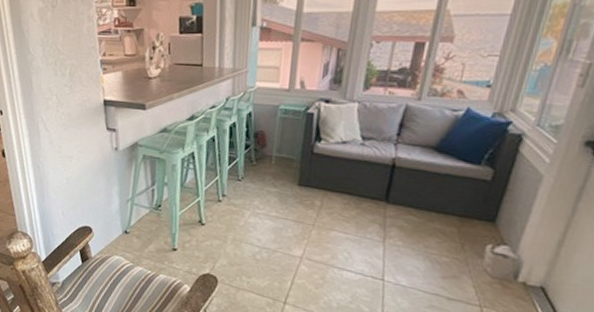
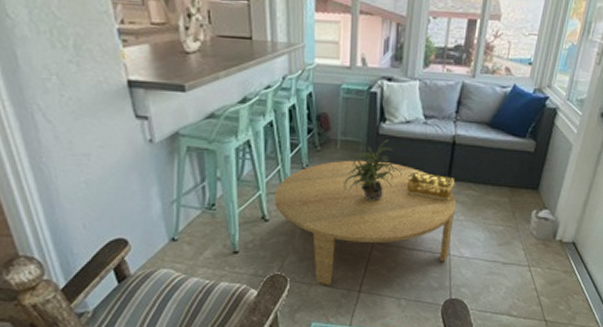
coffee table: none [211,175,394,292] -> present [275,160,457,285]
potted plant: none [275,158,335,216] -> present [343,139,402,200]
decorative tray: none [338,192,395,224] -> present [406,172,457,200]

